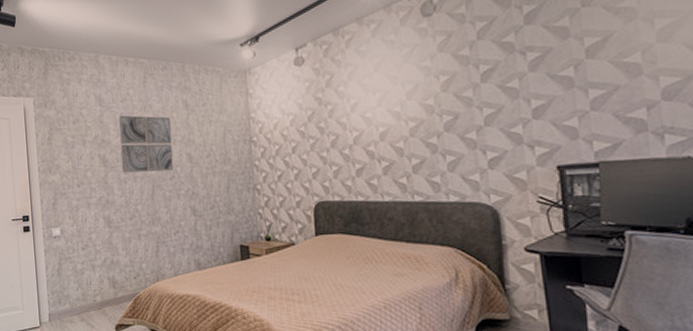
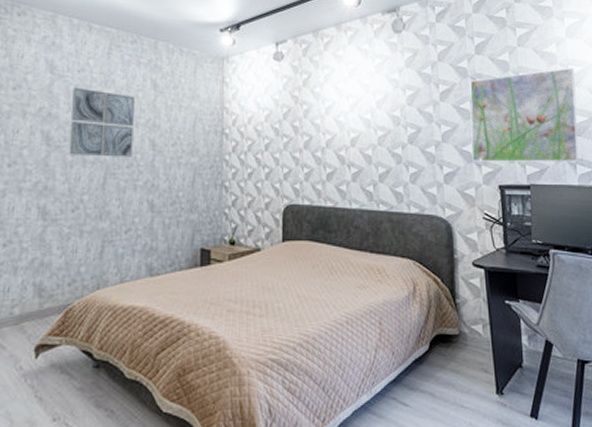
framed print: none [518,21,668,143] -> present [470,68,579,162]

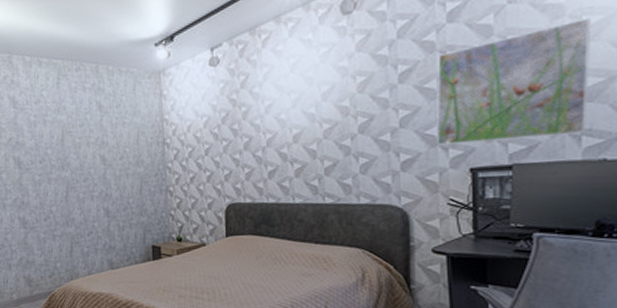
wall art: present [69,87,134,157] -> none [33,117,87,175]

